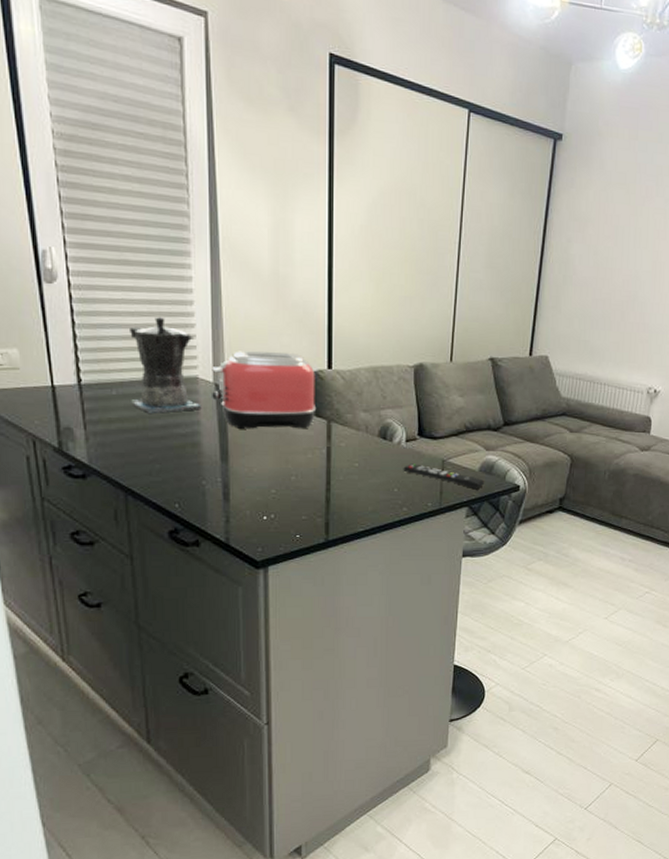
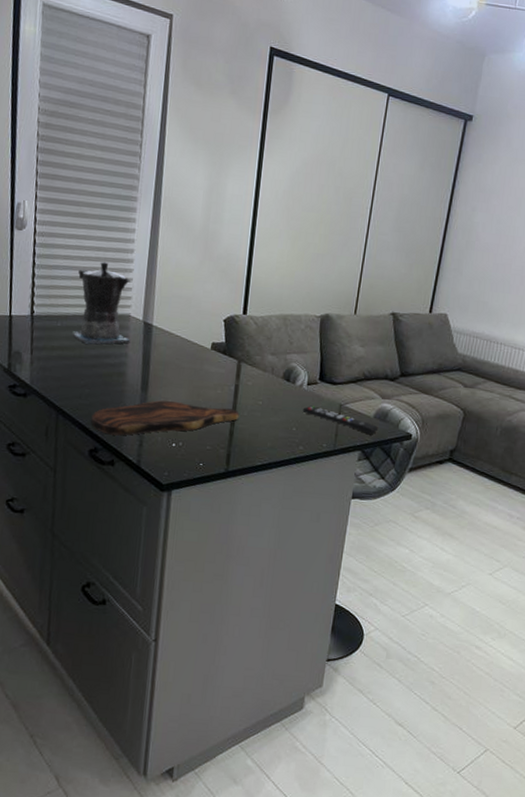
cutting board: none [167,471,335,513] -> present [91,400,239,436]
toaster: present [212,350,317,430] -> none [140,294,232,366]

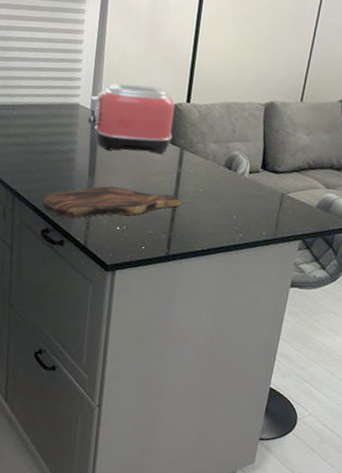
coffee maker: present [72,261,130,345] -> none [27,52,79,133]
toaster: none [140,294,232,366] -> present [88,83,175,154]
remote control: present [302,405,379,435] -> none [243,194,321,225]

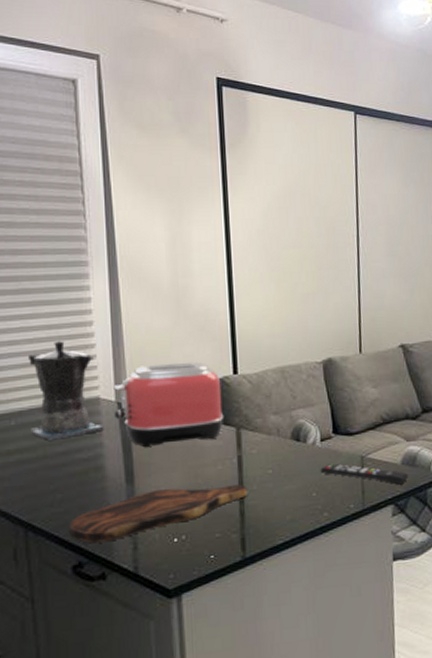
coffee maker: none [27,52,79,133] -> present [29,340,104,442]
remote control: none [243,194,321,225] -> present [320,463,409,485]

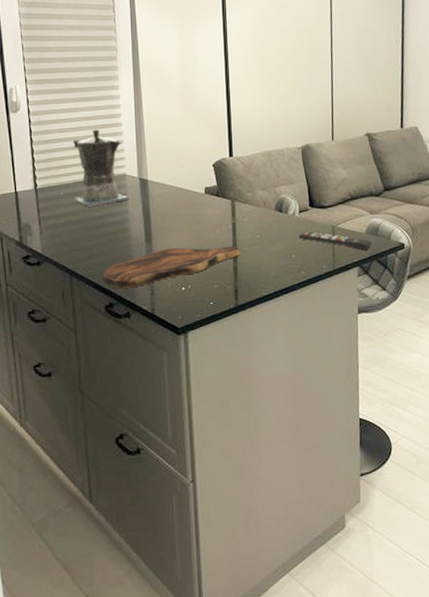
toaster: present [113,362,224,448] -> none [136,146,222,215]

